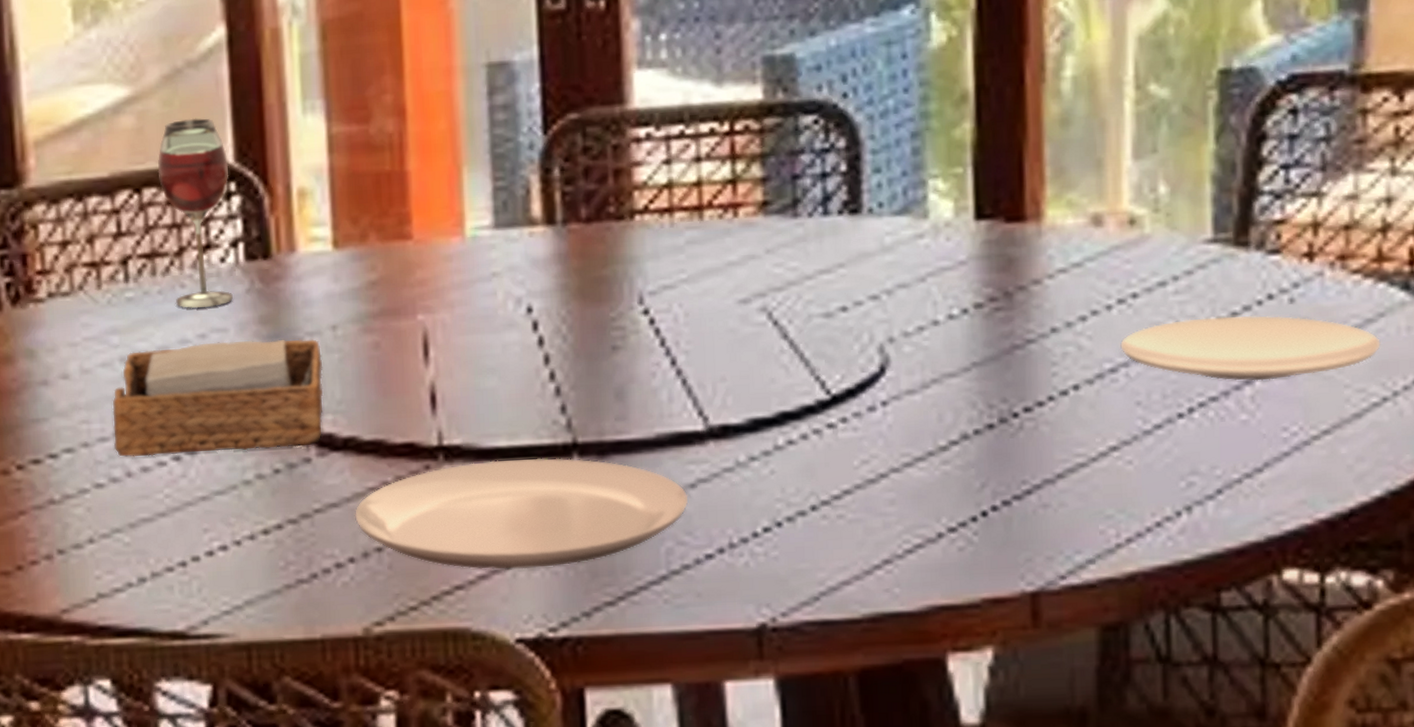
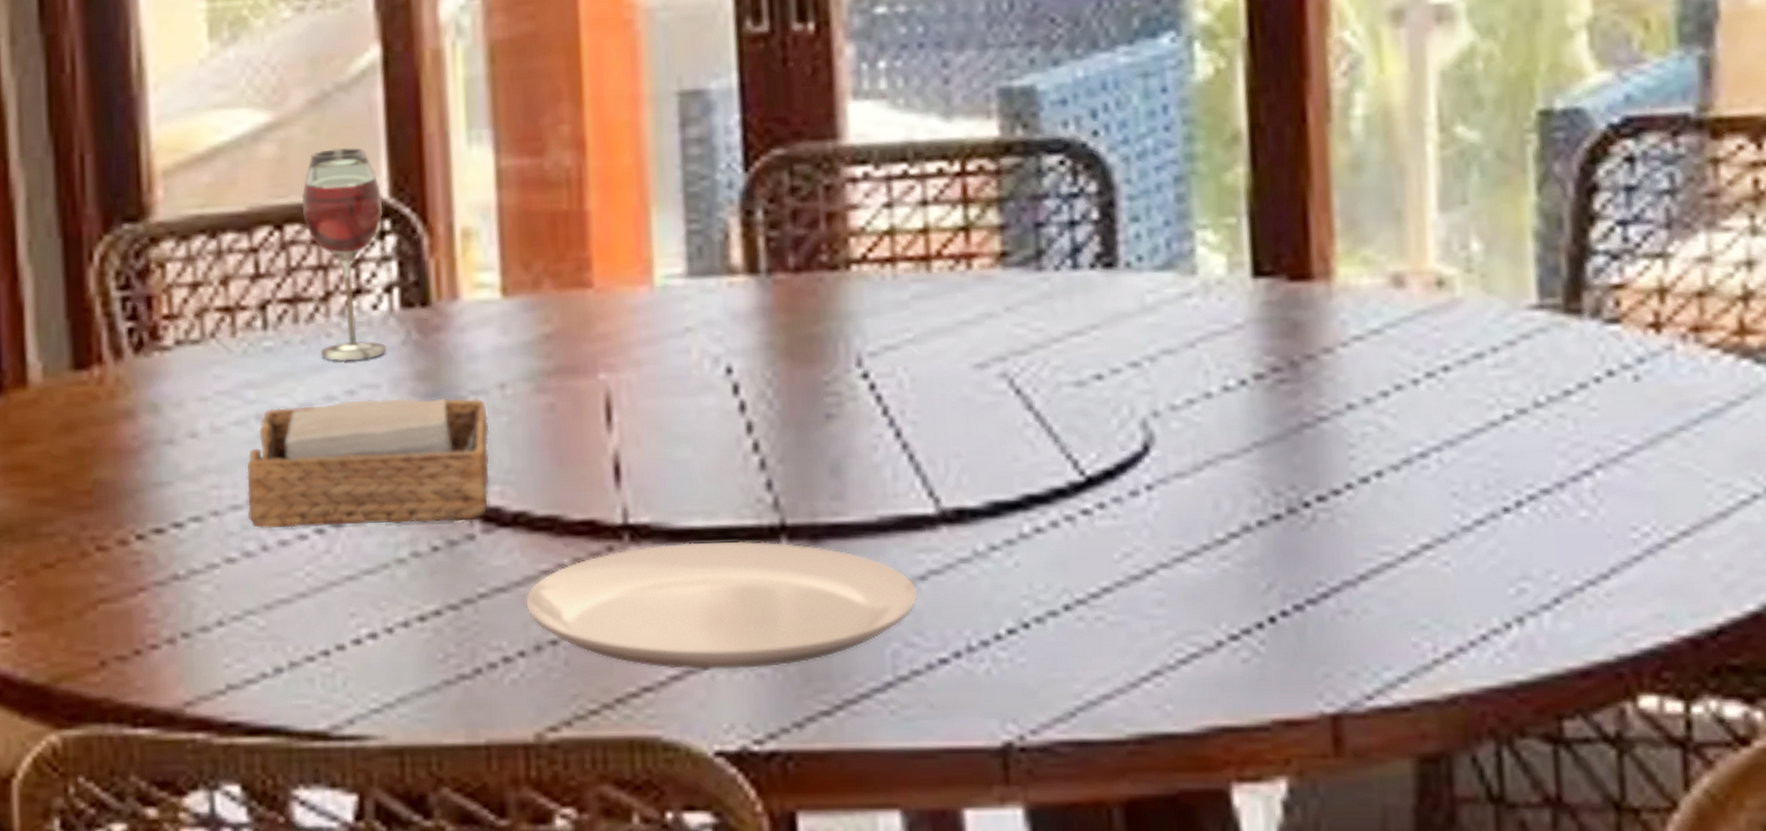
plate: present [1120,315,1381,381] -> none [1430,394,1748,472]

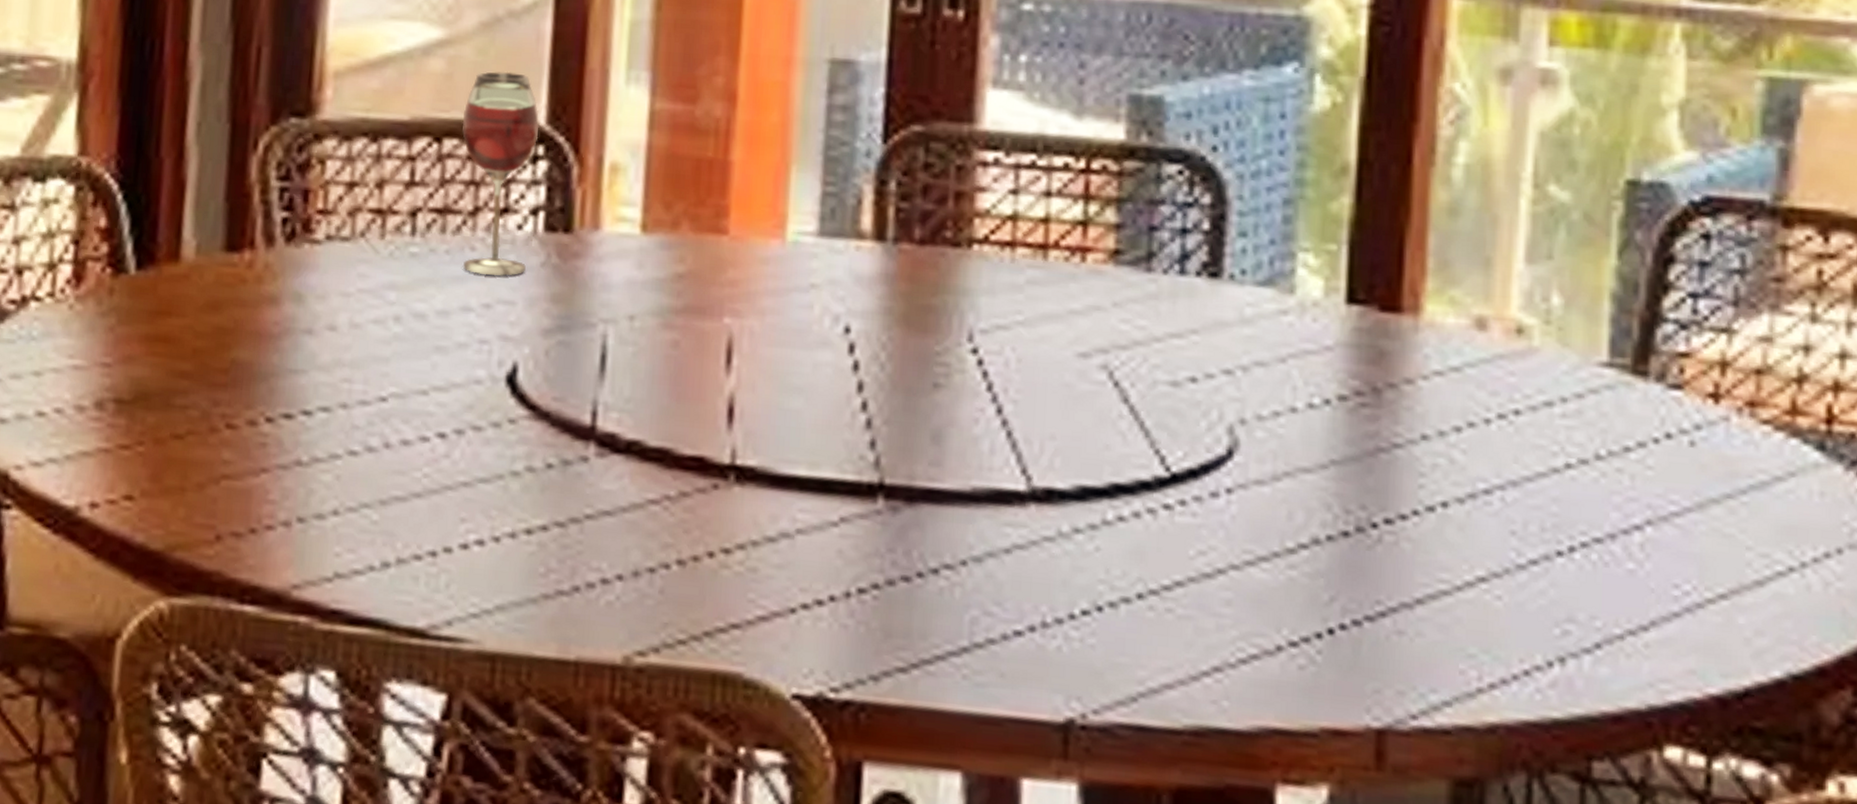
napkin holder: present [246,398,490,529] -> none [375,312,615,444]
plate: present [525,541,918,670] -> none [629,489,1002,619]

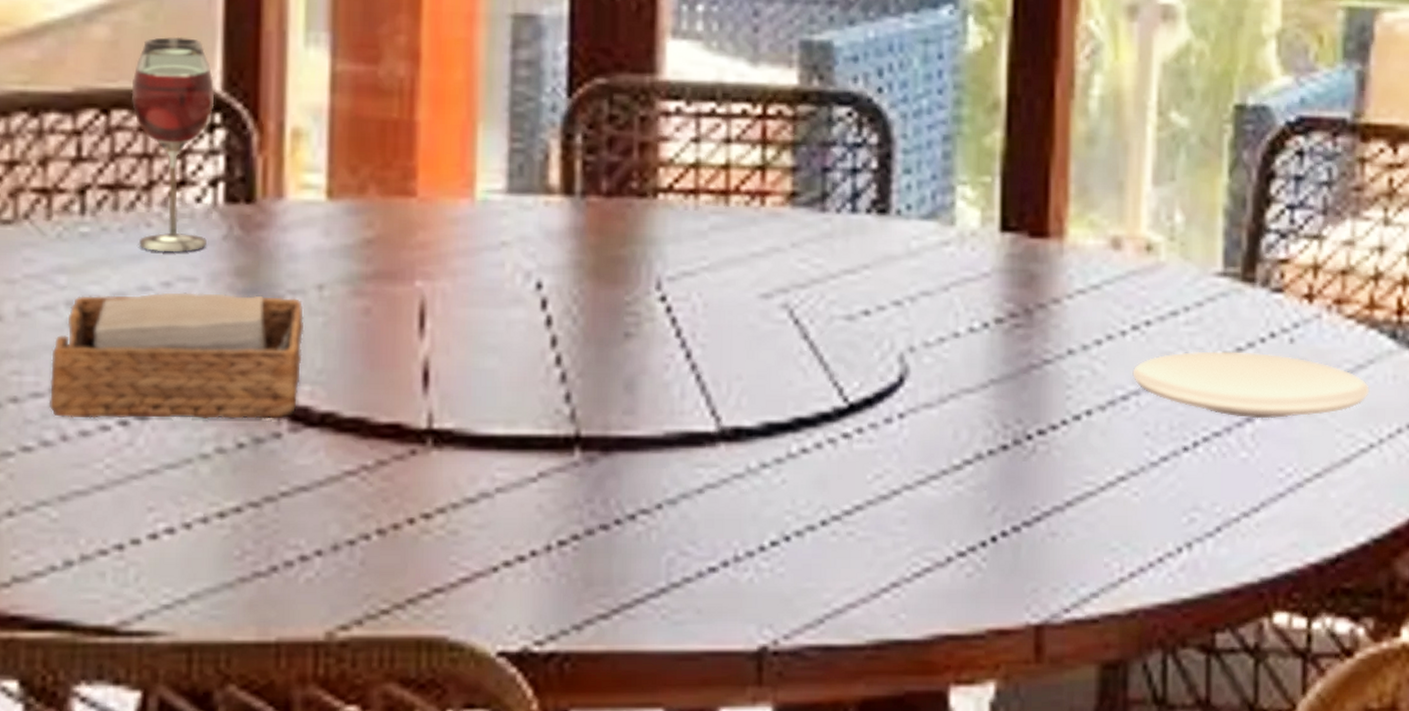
napkin holder: none [375,312,615,444] -> present [50,292,305,420]
plate: none [1497,447,1790,529] -> present [1132,351,1370,419]

